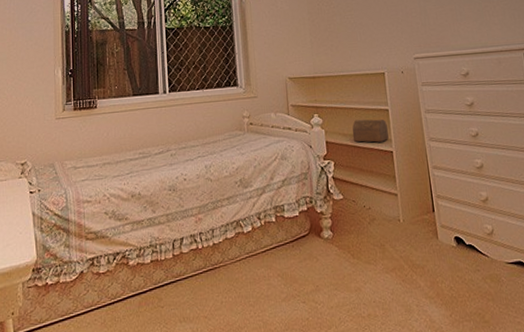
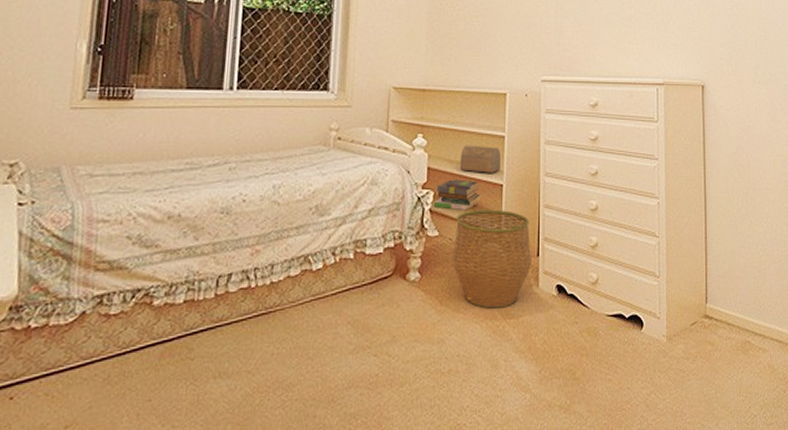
books: none [334,149,374,176] -> present [433,179,480,210]
basket: none [356,172,430,260] -> present [452,207,533,309]

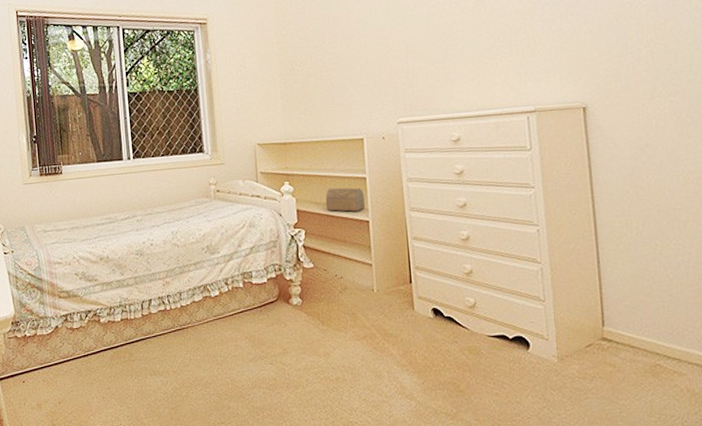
books: present [433,179,480,210] -> none [305,218,348,245]
basket: present [452,207,533,309] -> none [328,242,406,328]

